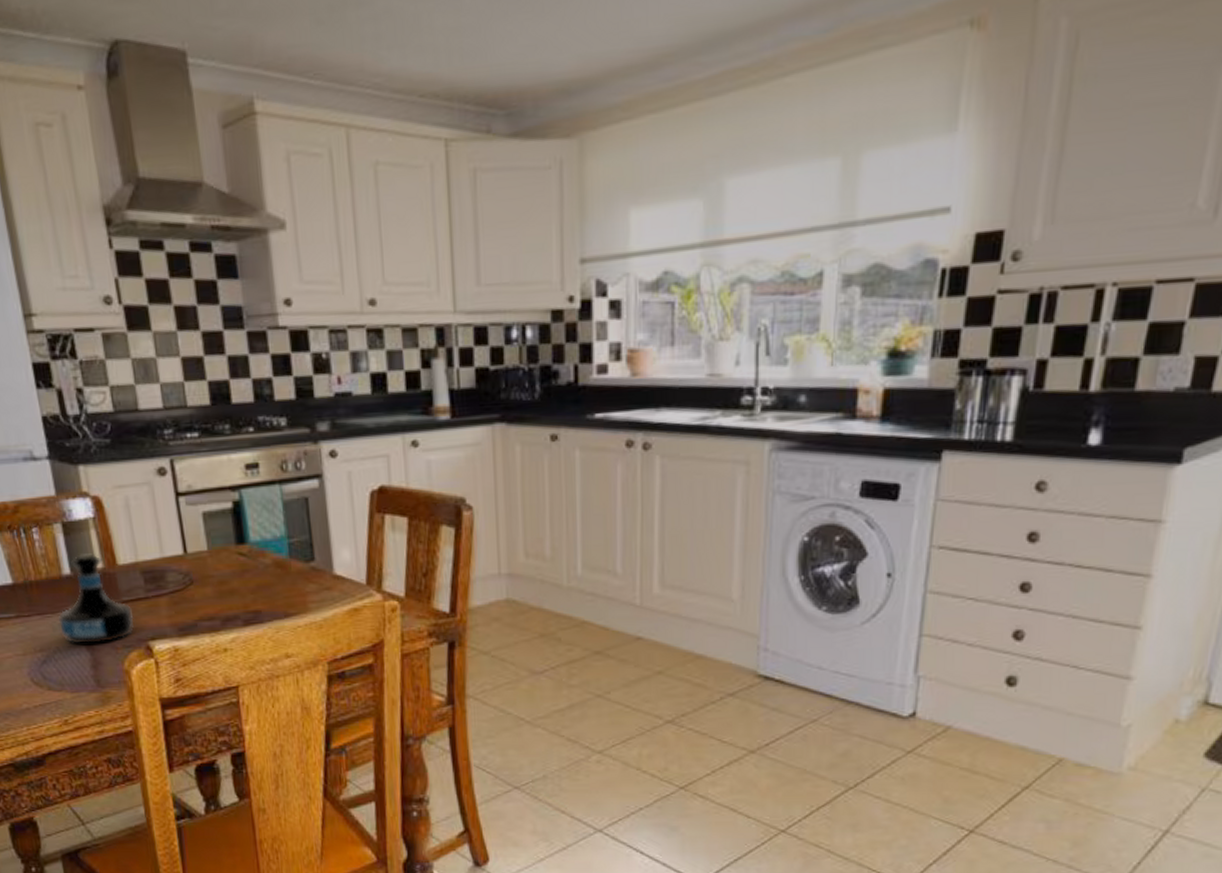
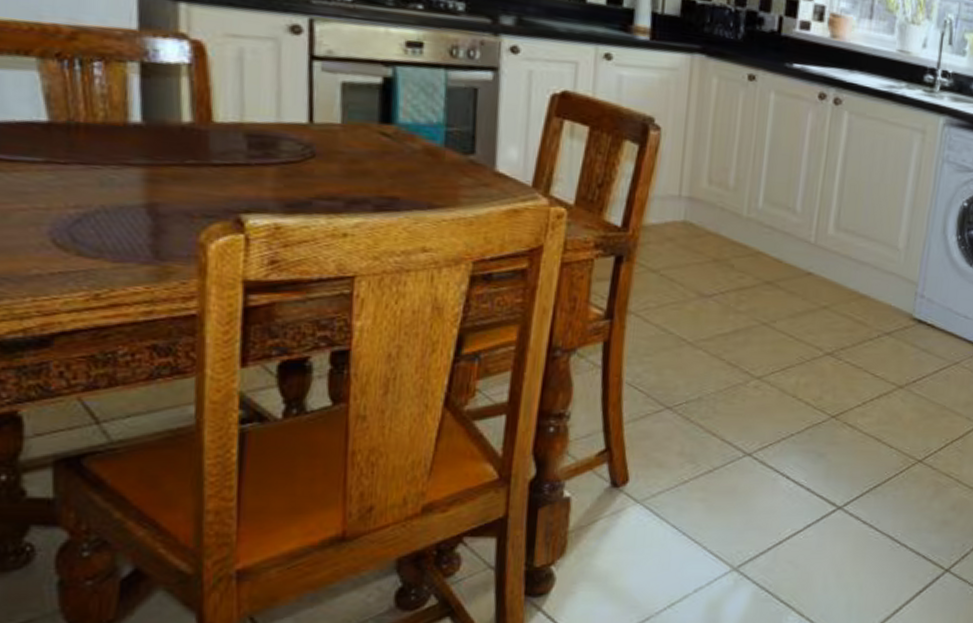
tequila bottle: present [59,553,135,645] -> none [111,102,225,209]

